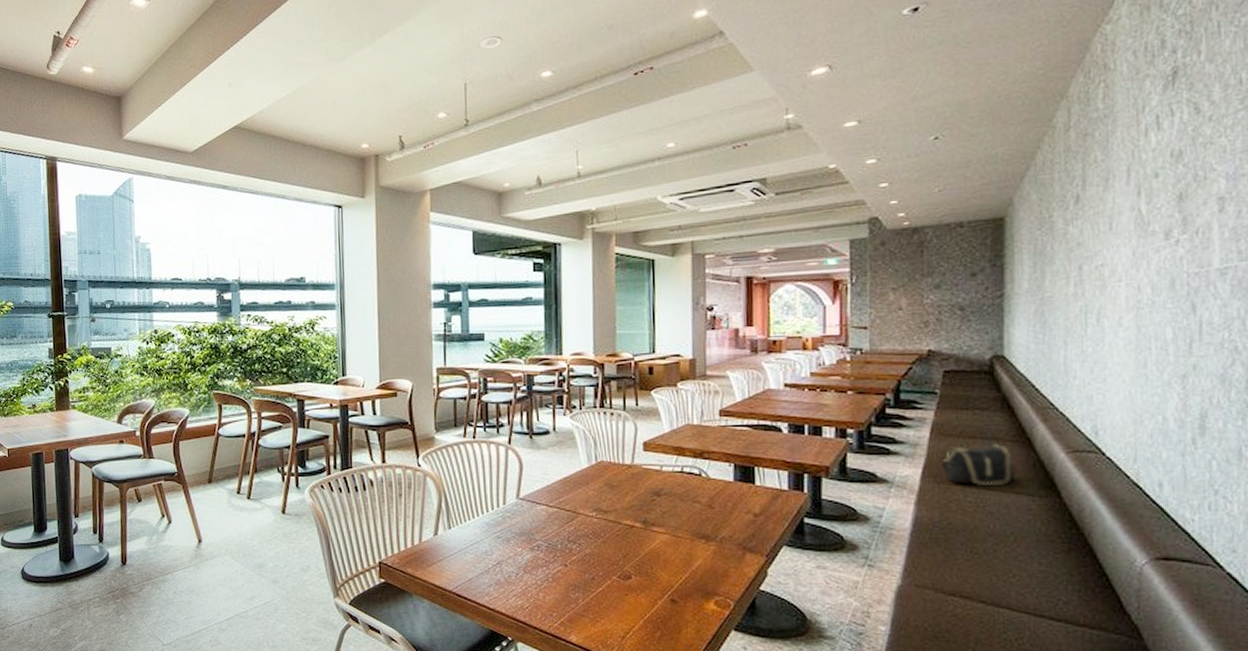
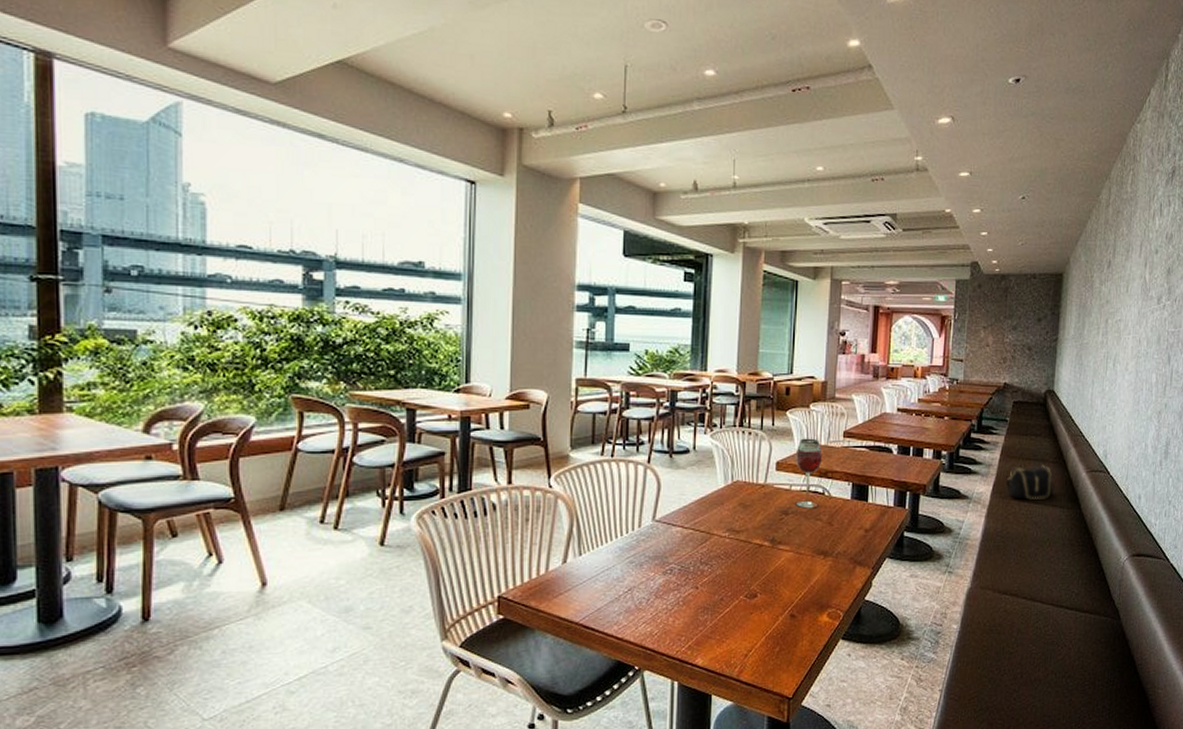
wineglass: none [664,417,696,490] -> present [795,438,823,509]

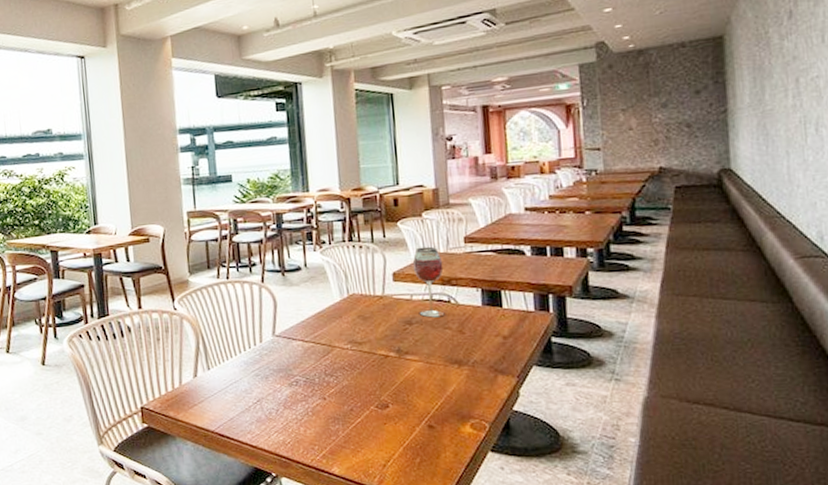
handbag: present [1006,465,1054,500] -> none [679,254,750,295]

